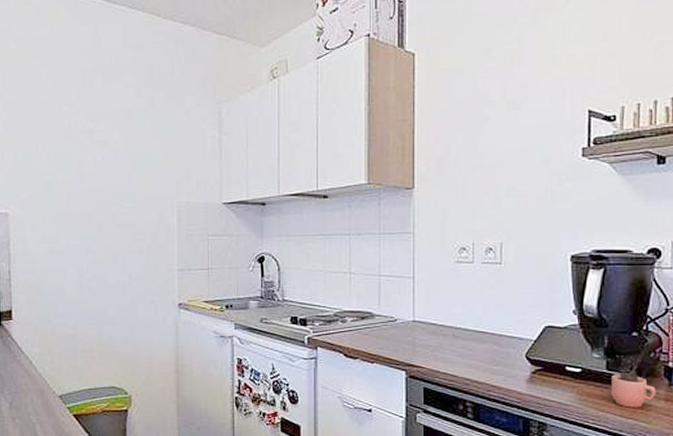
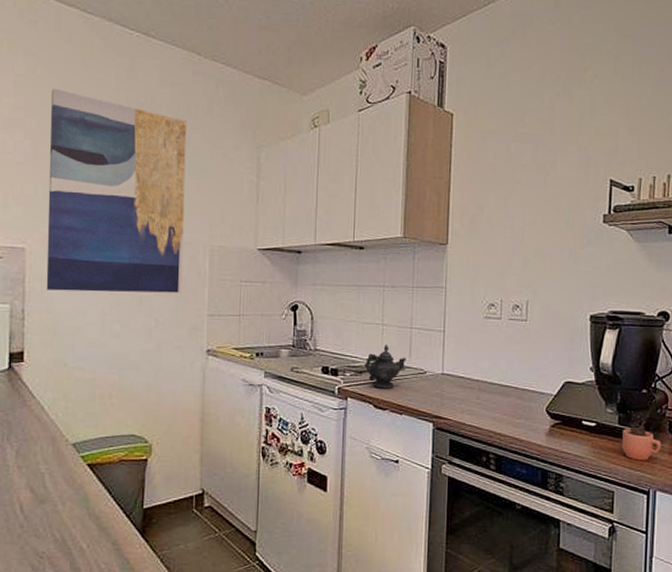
wall art: none [24,60,153,252] -> present [46,88,187,293]
teapot: none [334,293,375,338] -> present [366,345,406,389]

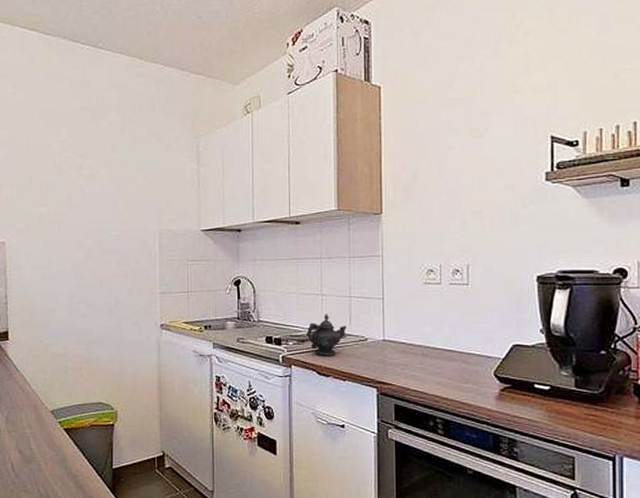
wall art: present [46,88,187,293] -> none [19,102,136,277]
cocoa: present [622,411,662,461] -> none [581,374,626,425]

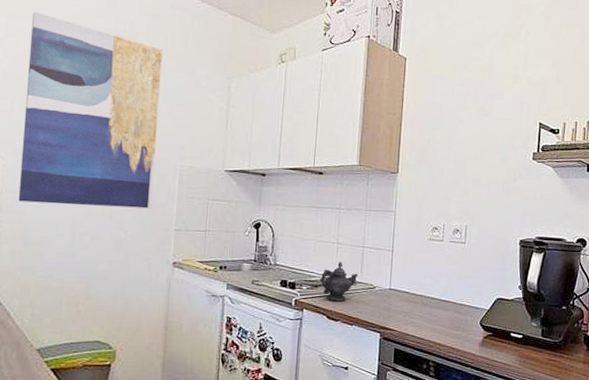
wall art: none [19,102,136,277] -> present [18,11,163,209]

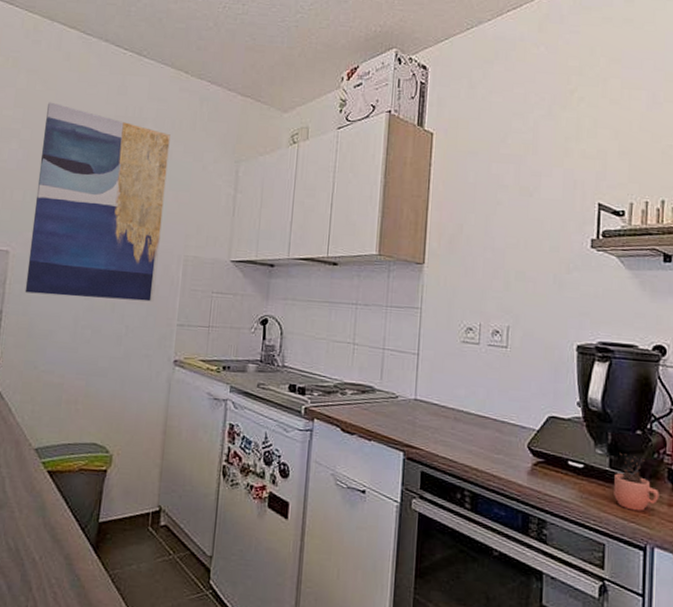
teapot: present [321,261,358,302] -> none [334,365,377,412]
cocoa: none [544,325,578,369] -> present [614,453,659,511]

